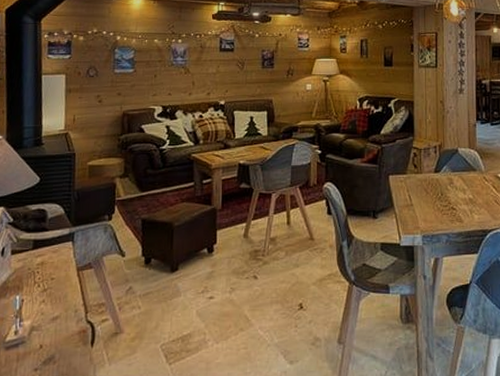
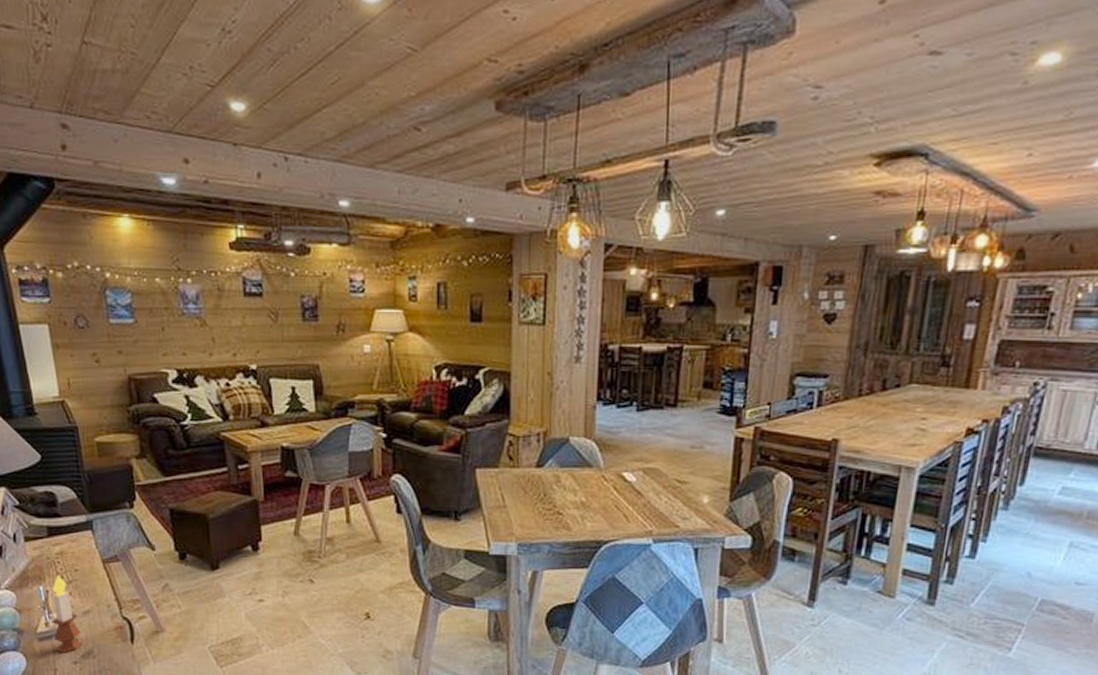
candle: none [20,285,46,361] -> present [51,576,82,653]

